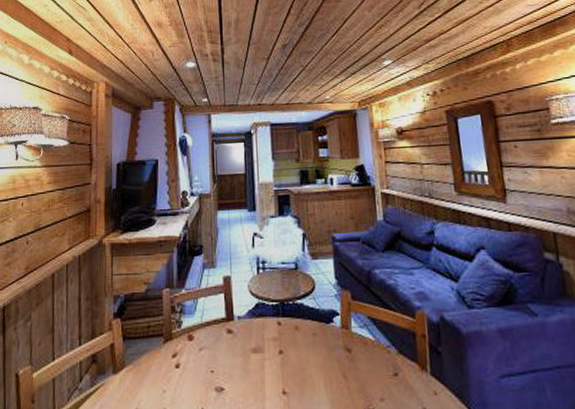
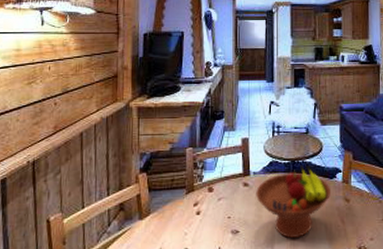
fruit bowl: none [241,306,328,397] -> present [256,164,330,238]

